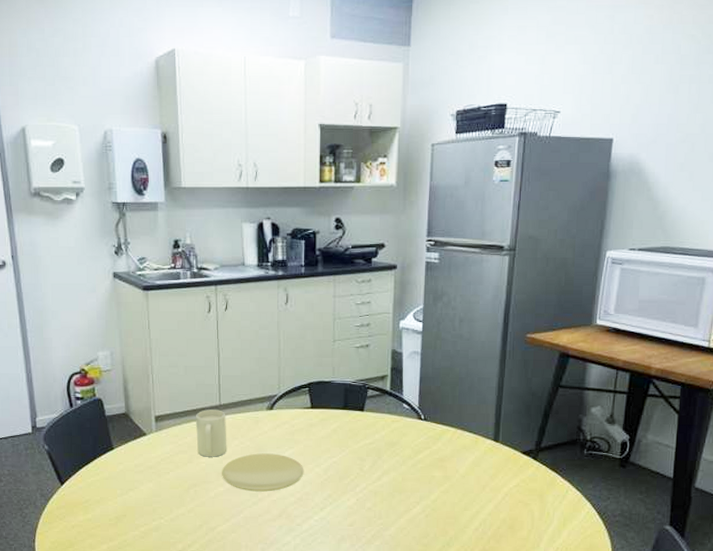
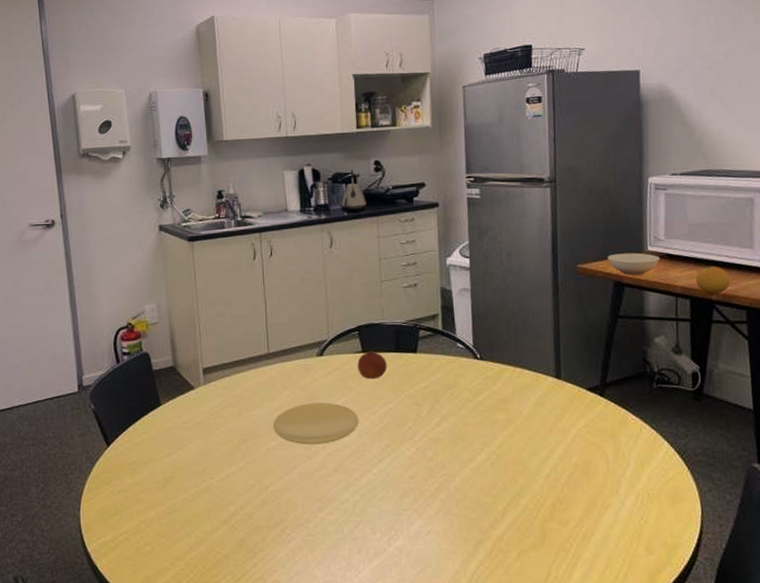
mug: present [196,410,227,457] -> none [244,358,278,410]
kettle: none [298,225,326,271] -> present [340,169,368,213]
fruit: none [306,407,334,434] -> present [357,351,387,379]
bowl: none [556,325,607,347] -> present [607,253,660,275]
fruit: none [638,342,671,370] -> present [696,266,731,295]

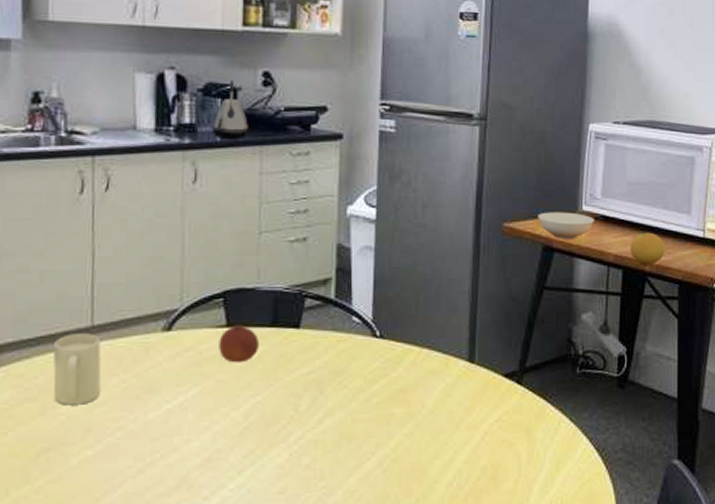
mug: none [244,358,278,410] -> present [53,333,102,406]
plate: present [273,402,359,445] -> none [91,394,215,454]

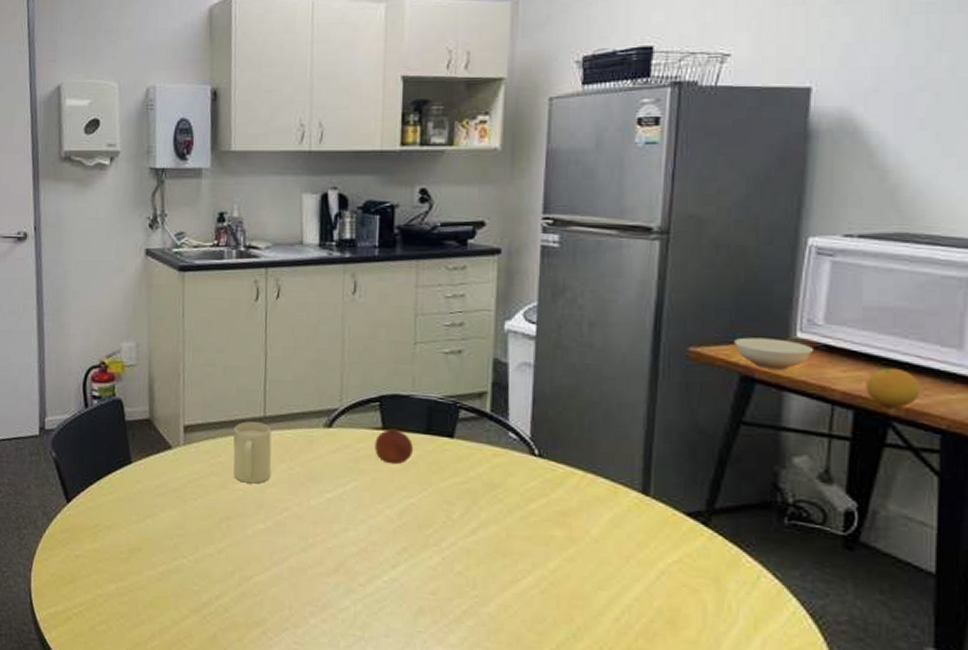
kettle: present [212,79,250,139] -> none [370,197,406,253]

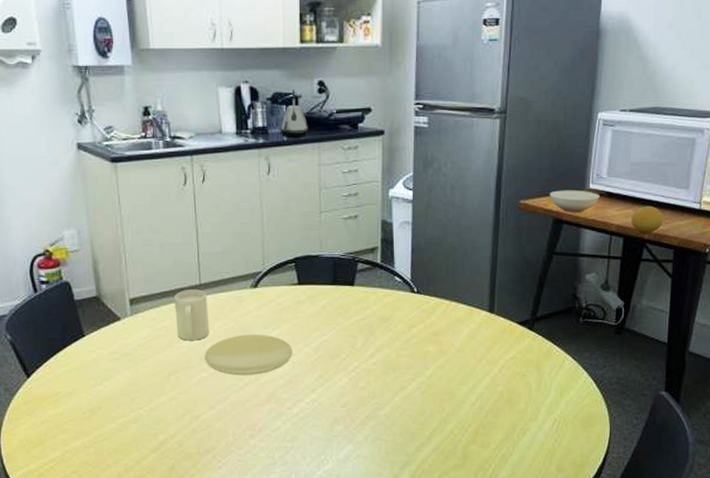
plate: none [263,483,371,536] -> present [204,334,293,376]
kettle: none [370,197,406,253] -> present [280,89,309,138]
fruit: present [375,428,413,465] -> none [293,283,323,312]

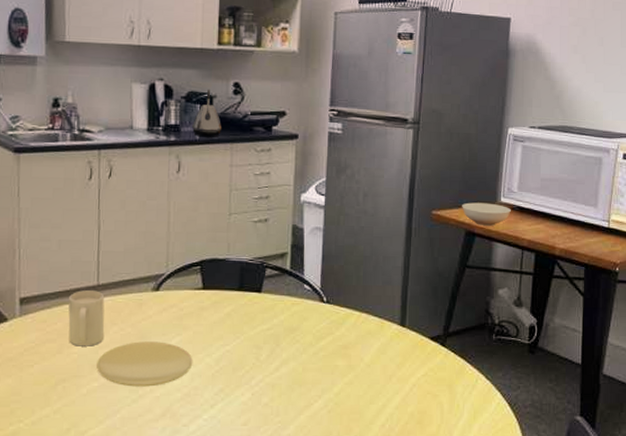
fruit: present [631,205,663,234] -> none [542,221,573,250]

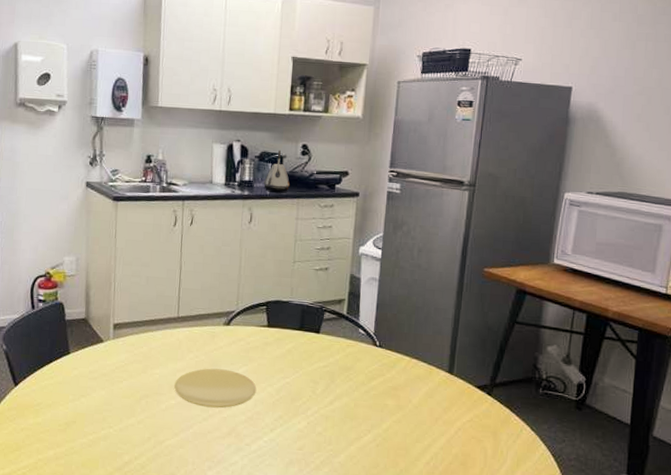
mug: present [68,290,105,346] -> none [152,321,183,369]
bowl: present [462,202,511,226] -> none [514,262,564,286]

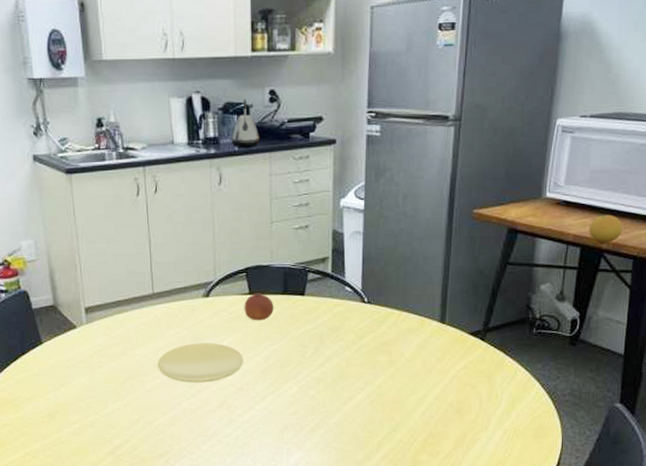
fruit: none [261,326,290,354] -> present [244,293,274,321]
fruit: none [595,285,628,313] -> present [589,214,623,243]

